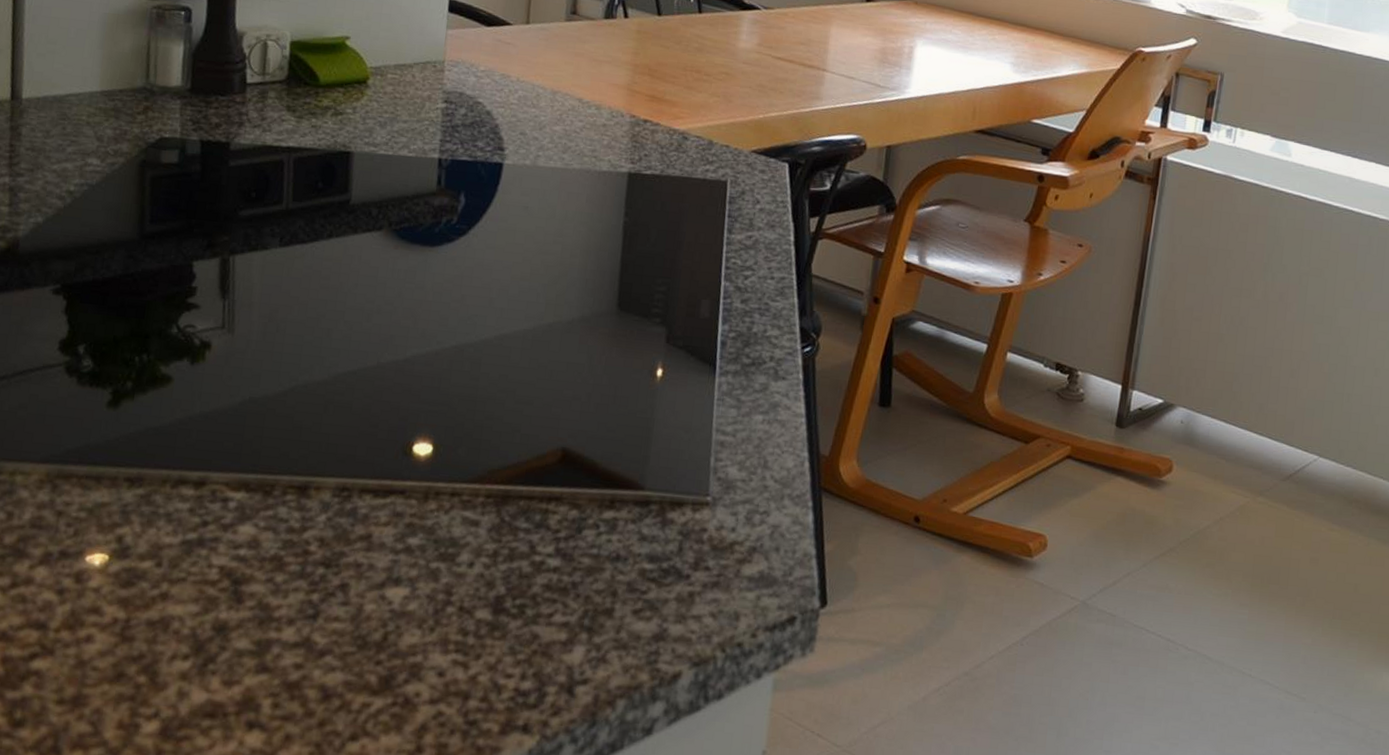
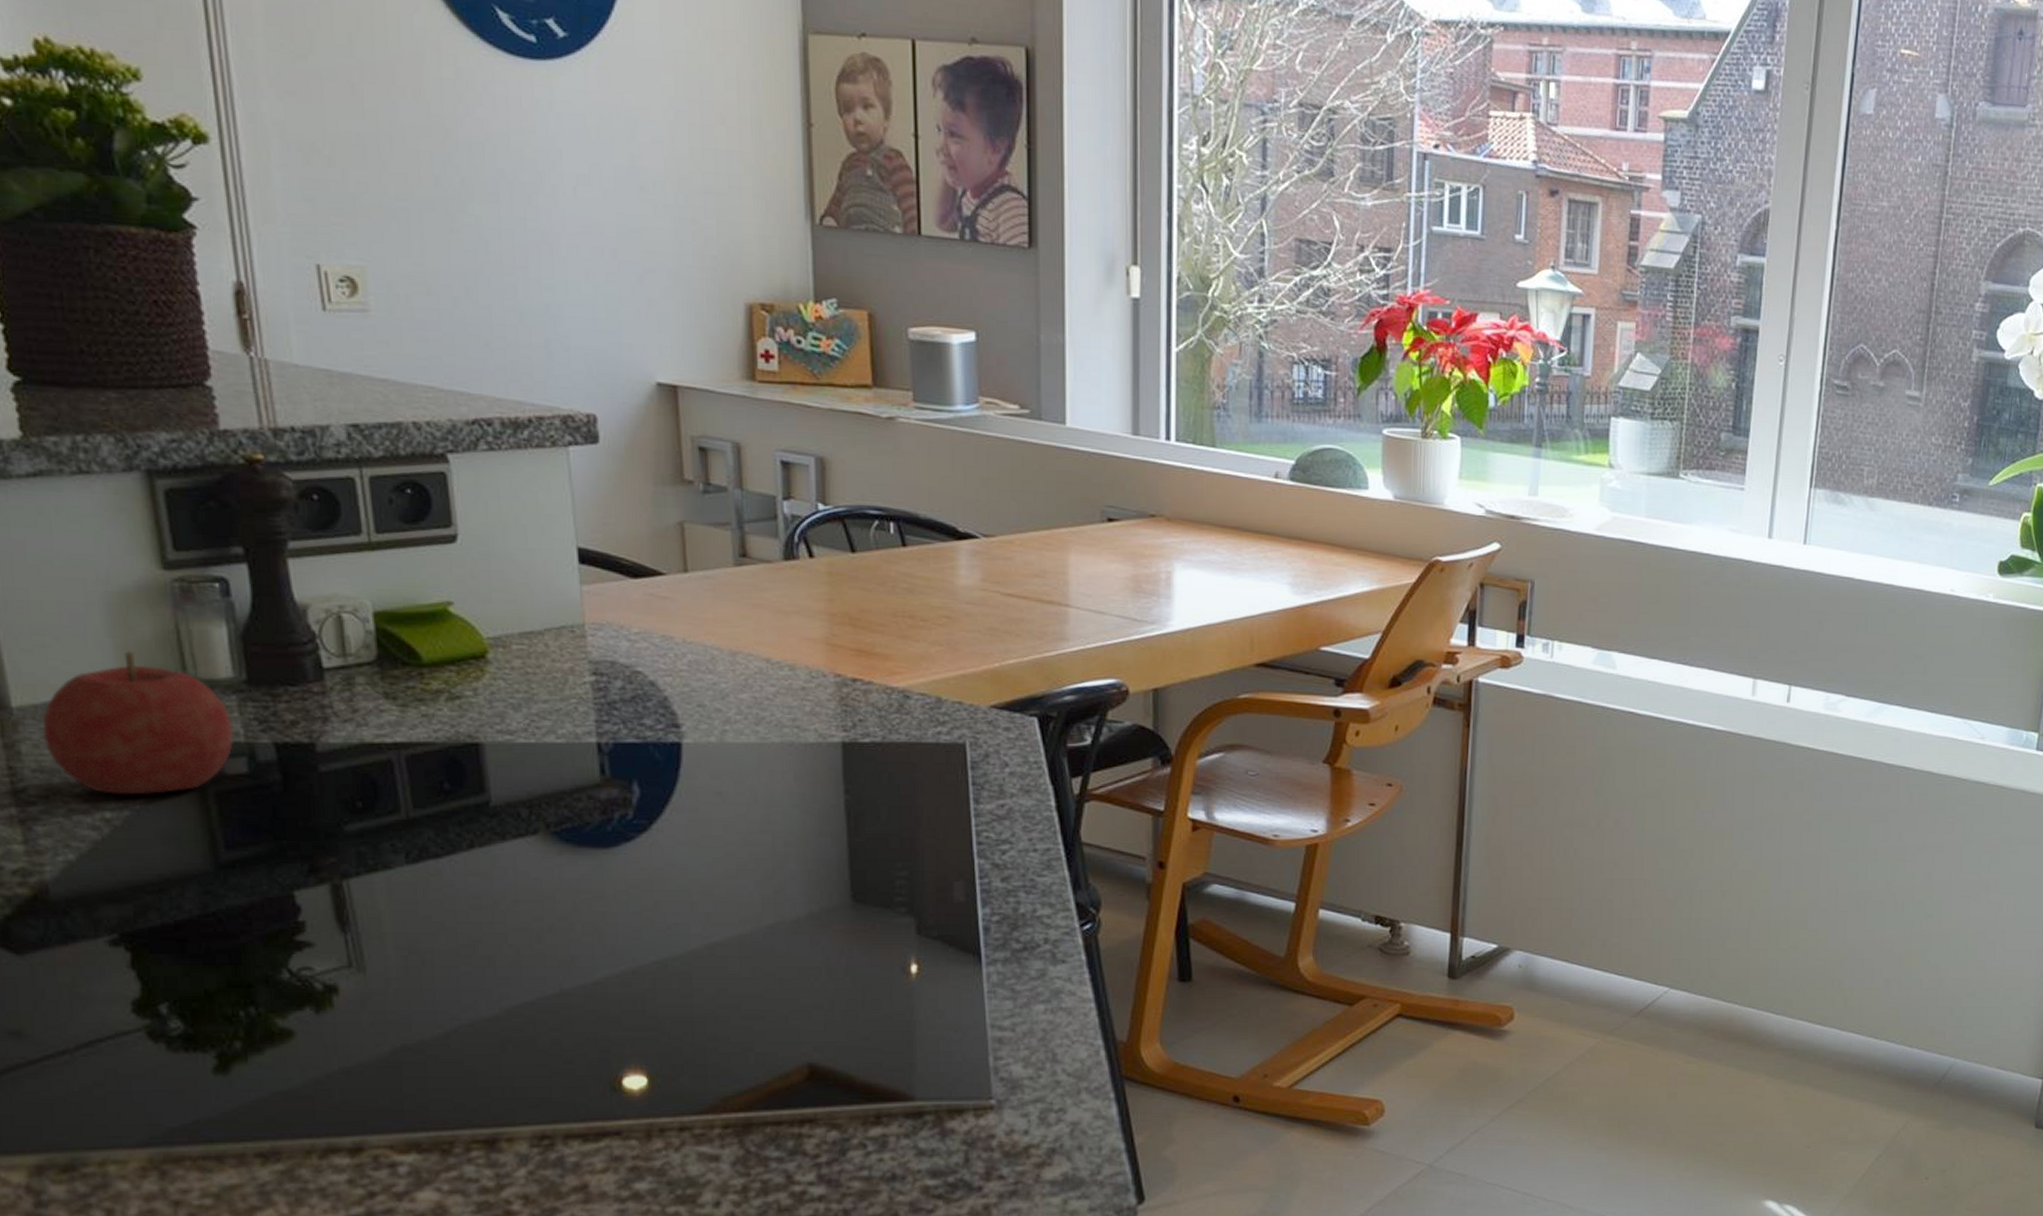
fruit: none [39,60,174,175] -> present [42,651,234,795]

